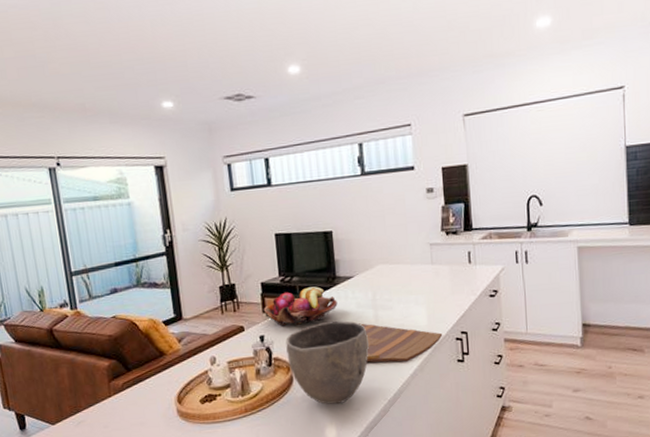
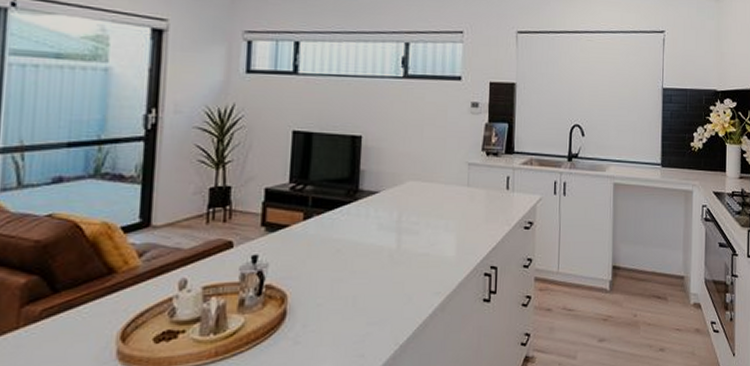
fruit basket: present [263,286,338,326] -> none [262,199,356,245]
bowl: present [285,321,369,405] -> none [283,243,386,349]
cutting board: present [359,323,443,363] -> none [378,248,471,299]

